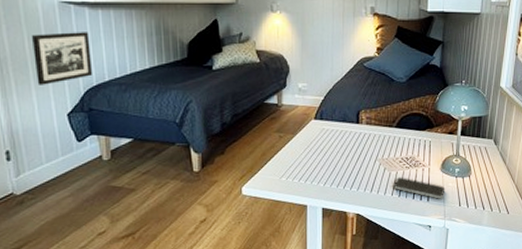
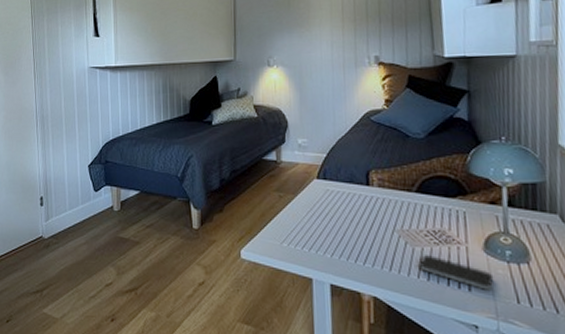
picture frame: present [32,32,93,85] -> none [67,92,111,139]

